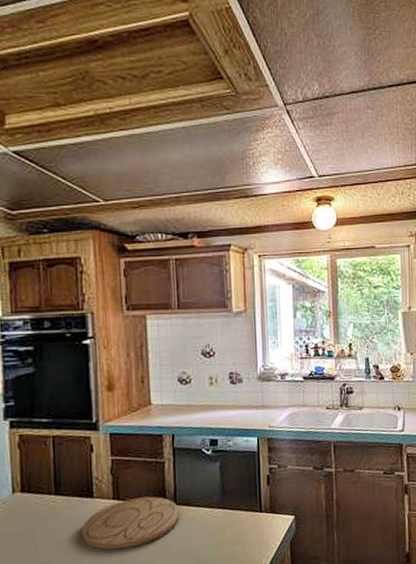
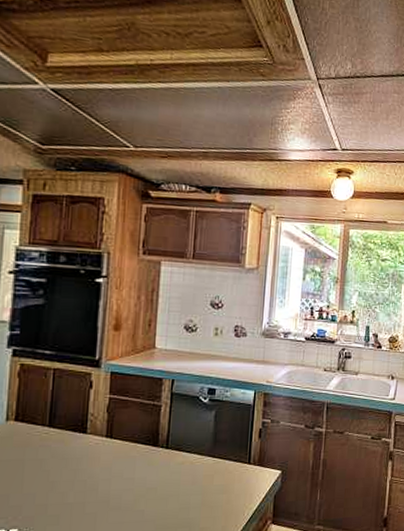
cutting board: present [82,496,180,551] -> none [70,438,170,488]

